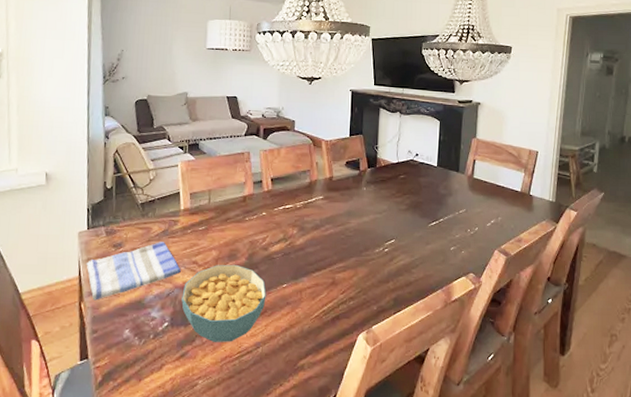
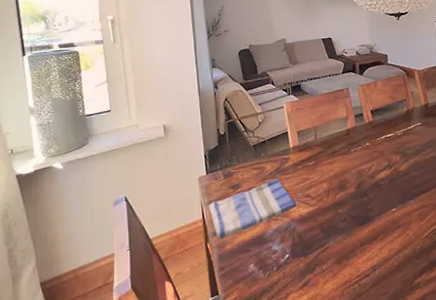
cereal bowl: present [181,264,266,342] -> none [299,194,378,269]

